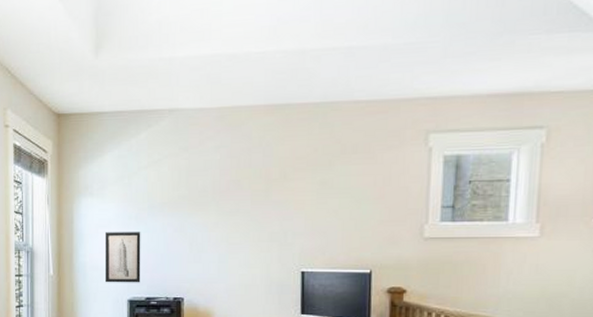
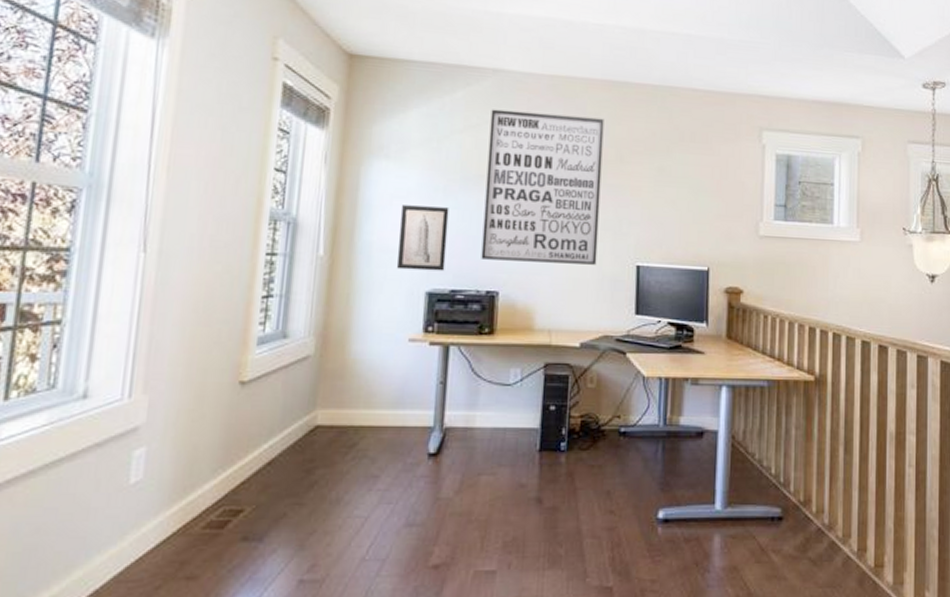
wall art: none [168,141,268,272] -> present [481,109,604,265]

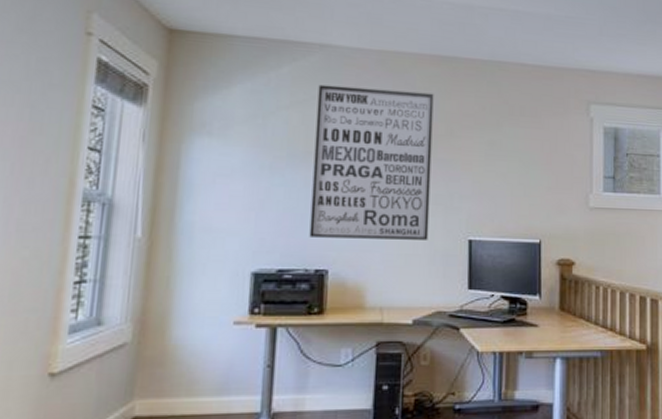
wall art: present [396,205,449,271] -> none [220,183,276,251]

